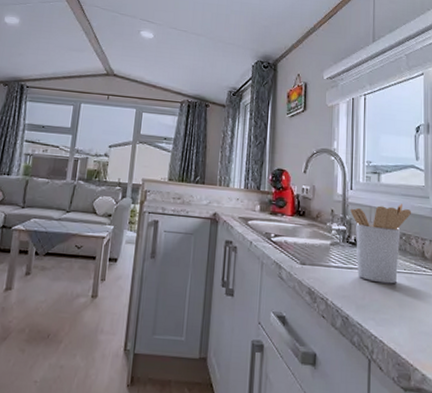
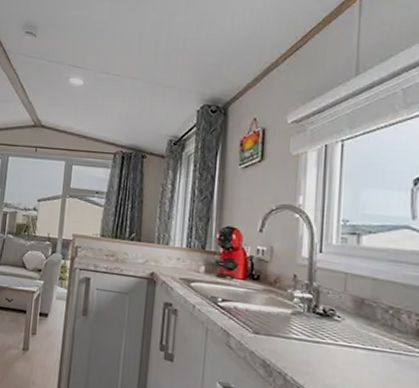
utensil holder: present [350,204,412,284] -> none [318,271,404,365]

